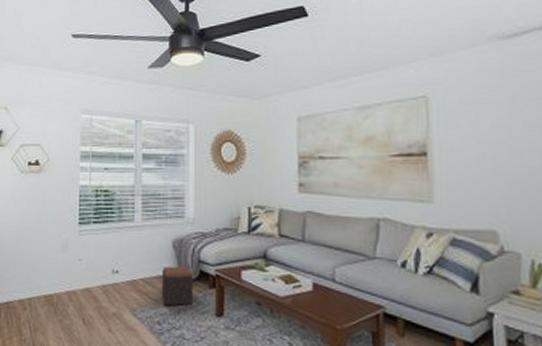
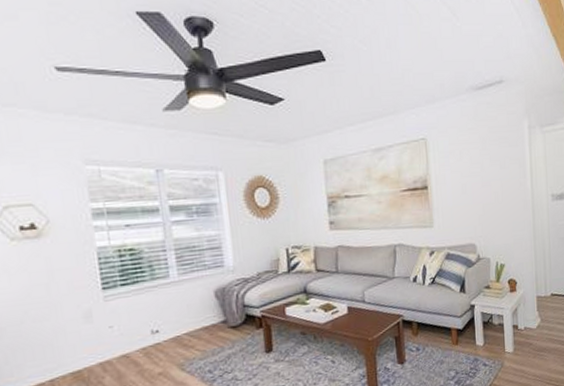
footstool: present [161,266,193,306] -> none [206,313,242,354]

